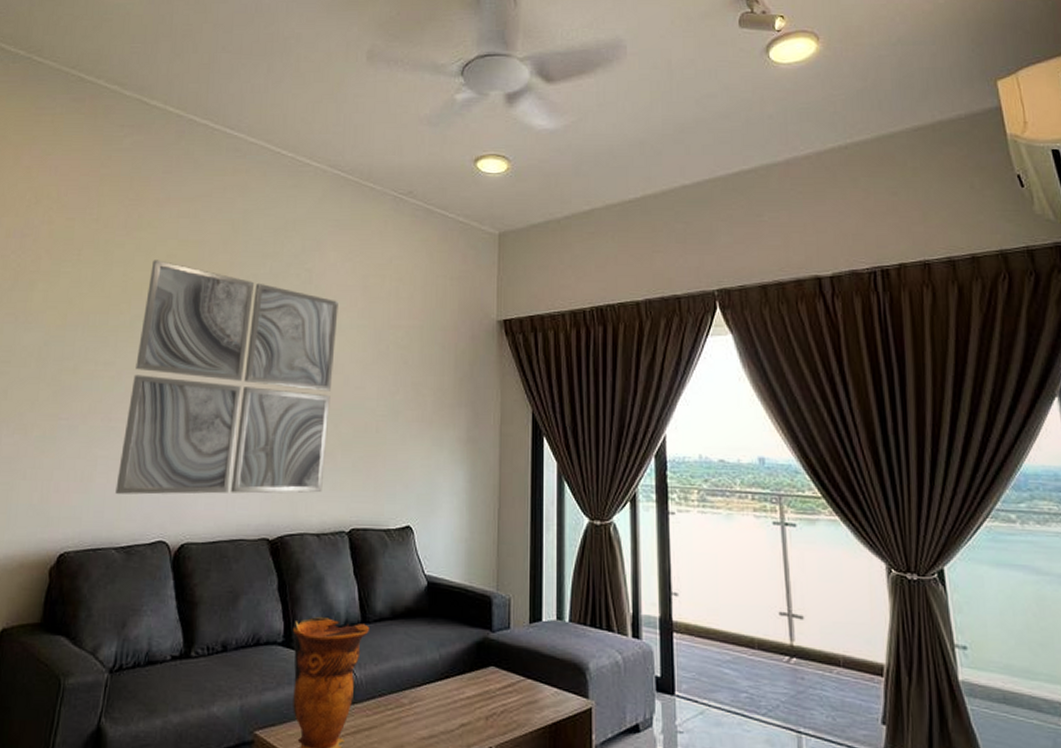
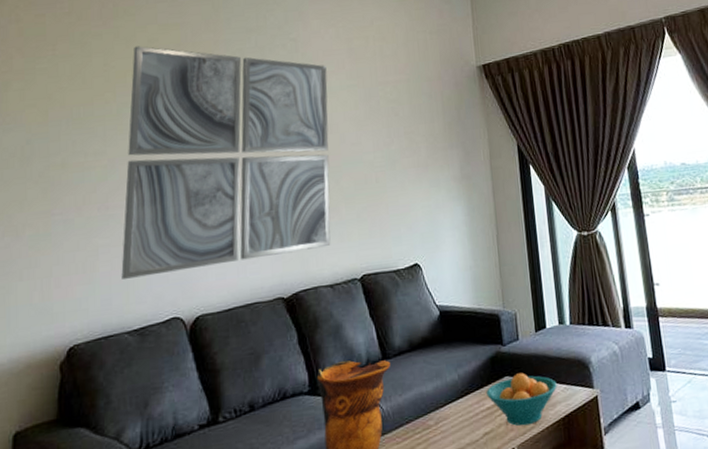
fruit bowl: none [468,665,547,725] -> present [487,373,557,426]

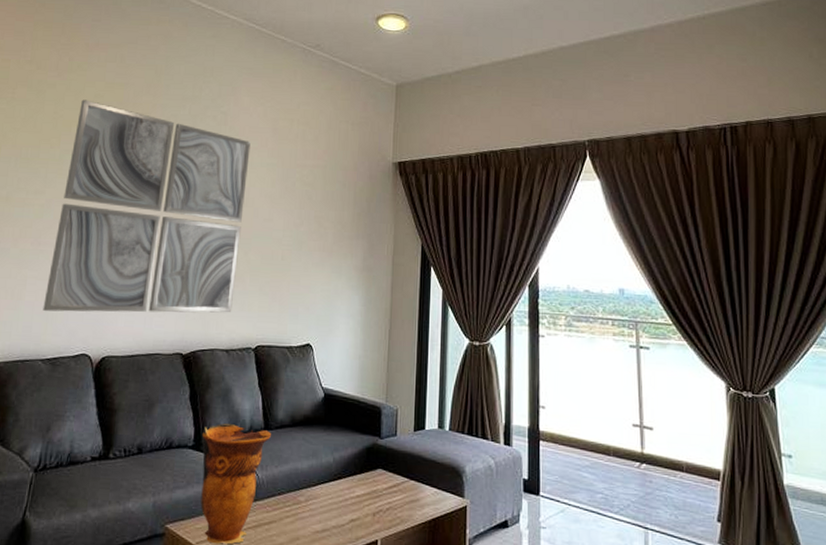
fruit bowl: present [487,373,557,426] -> none [358,468,428,521]

